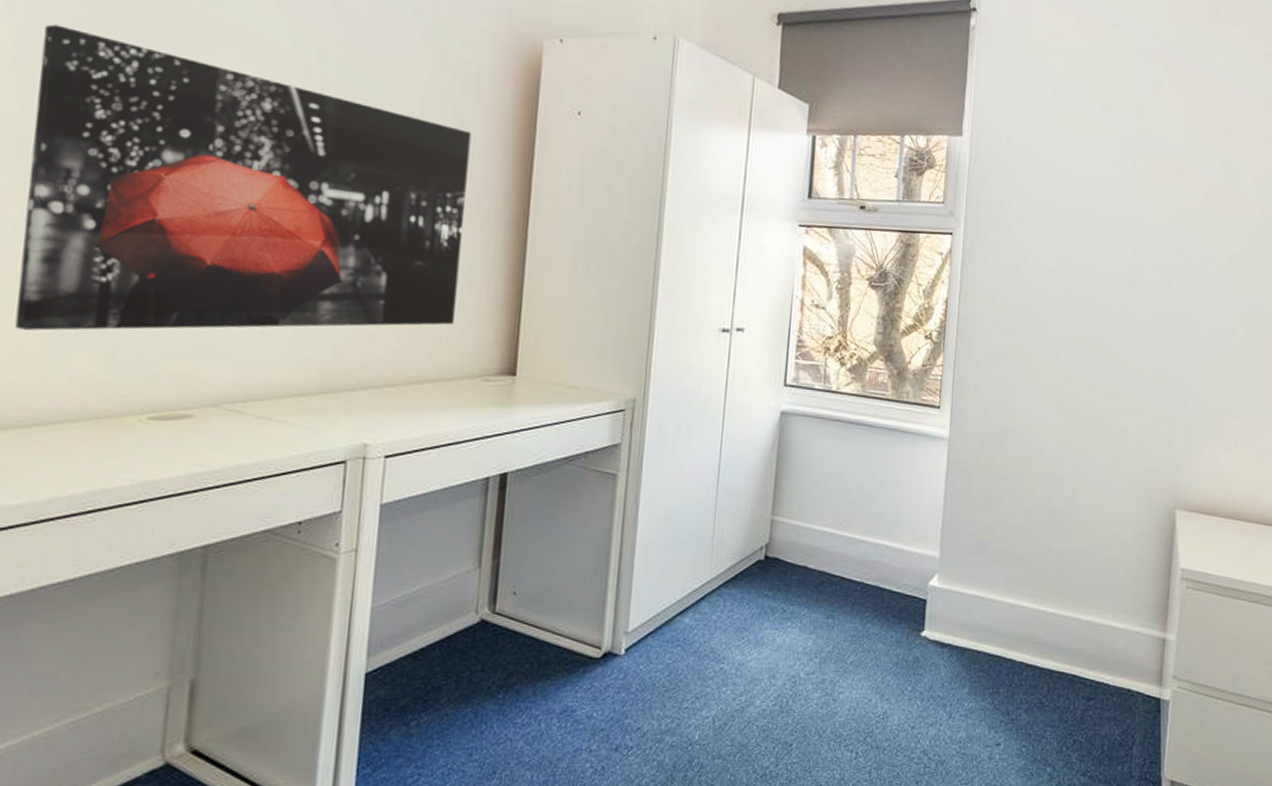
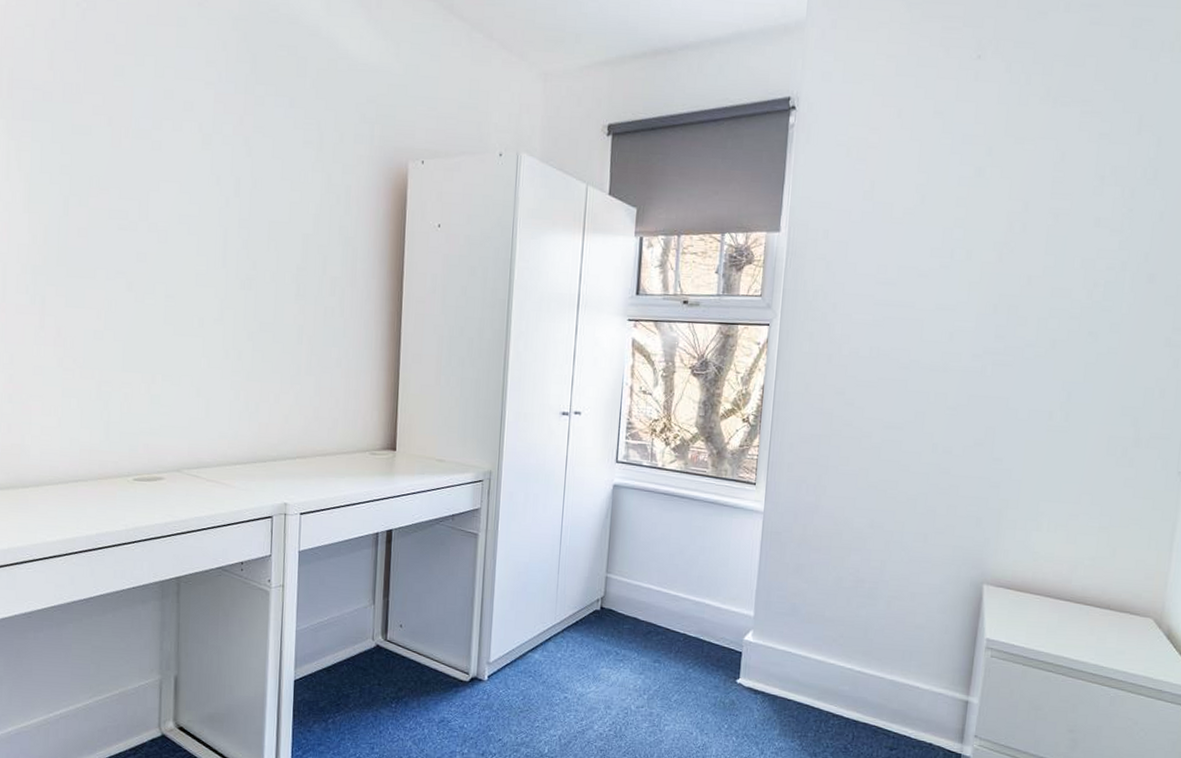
wall art: present [15,24,472,331] -> none [41,173,354,412]

